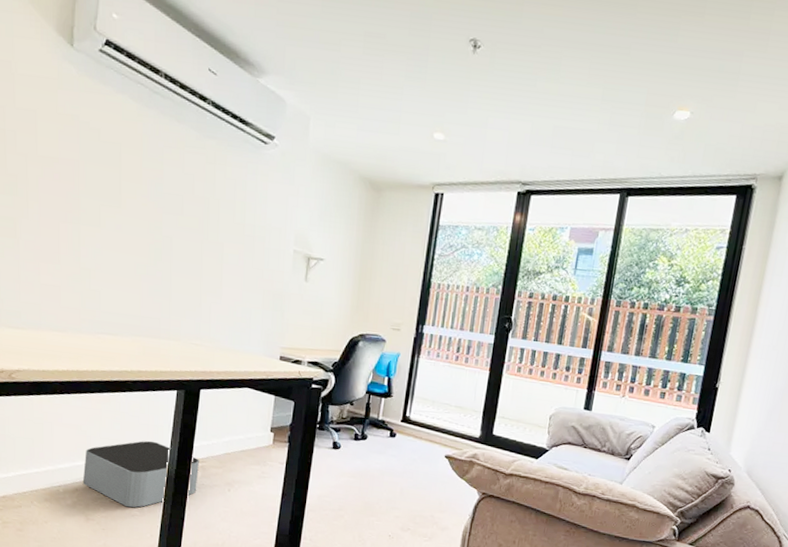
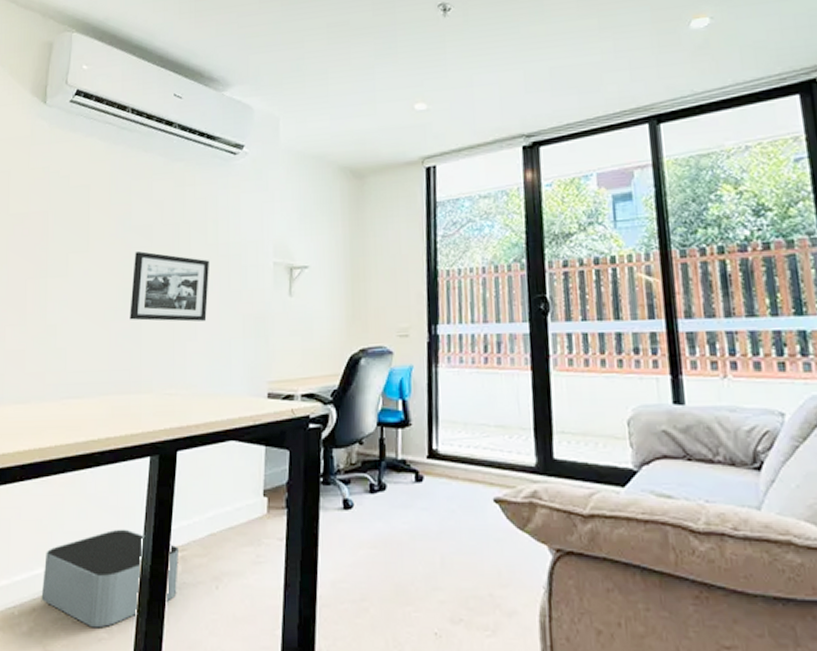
picture frame: none [160,217,237,289] -> present [130,251,210,322]

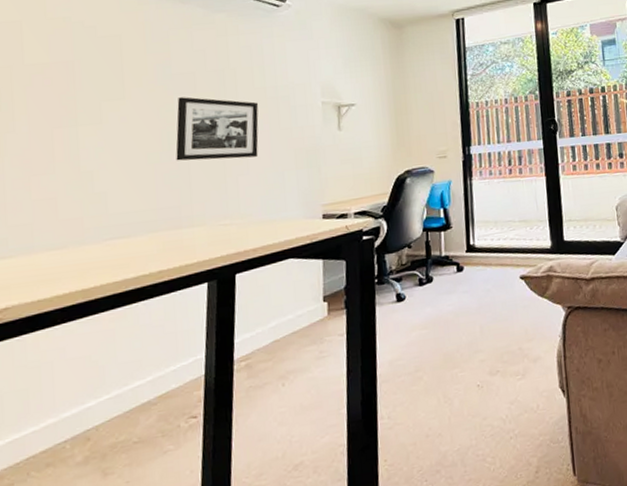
storage bin: present [41,529,179,628] -> none [96,350,244,444]

